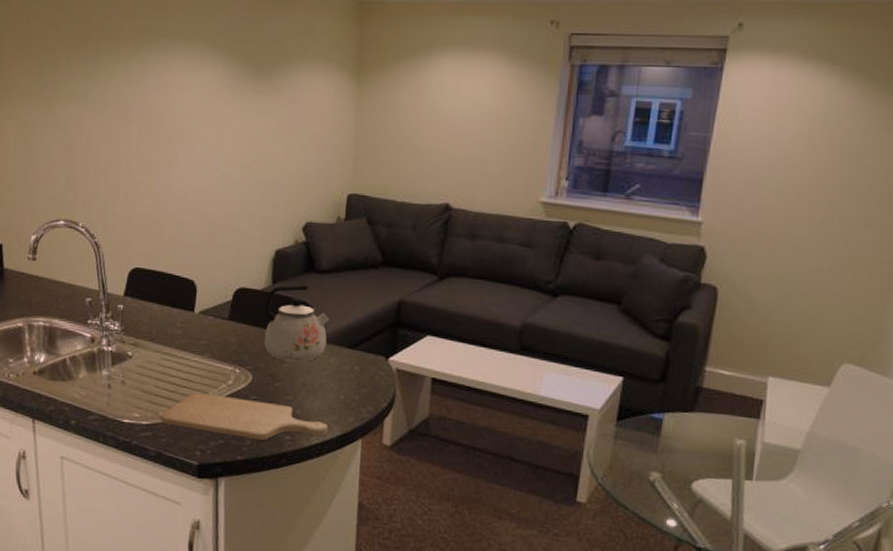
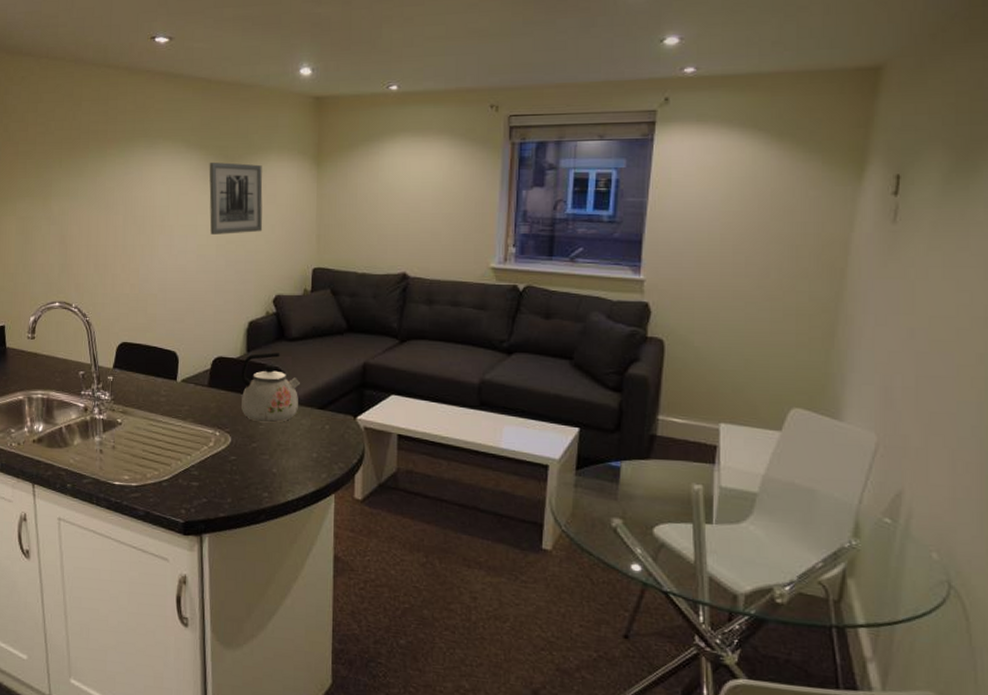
chopping board: present [160,393,329,440] -> none [147,455,304,498]
wall art: none [235,69,296,152] -> present [209,161,263,234]

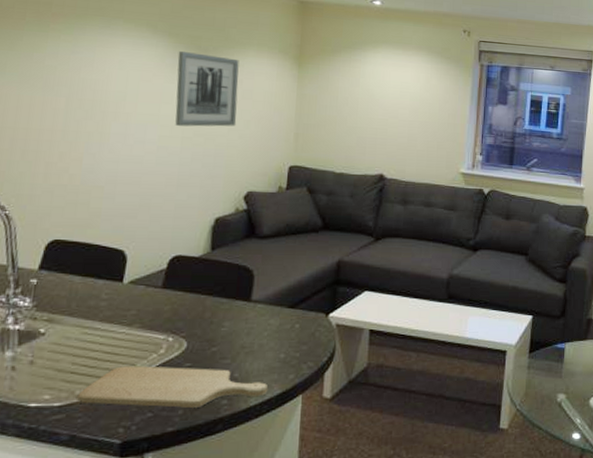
chopping board: none [147,455,304,498] -> present [76,366,268,408]
kettle: present [241,352,300,423] -> none [201,250,270,325]

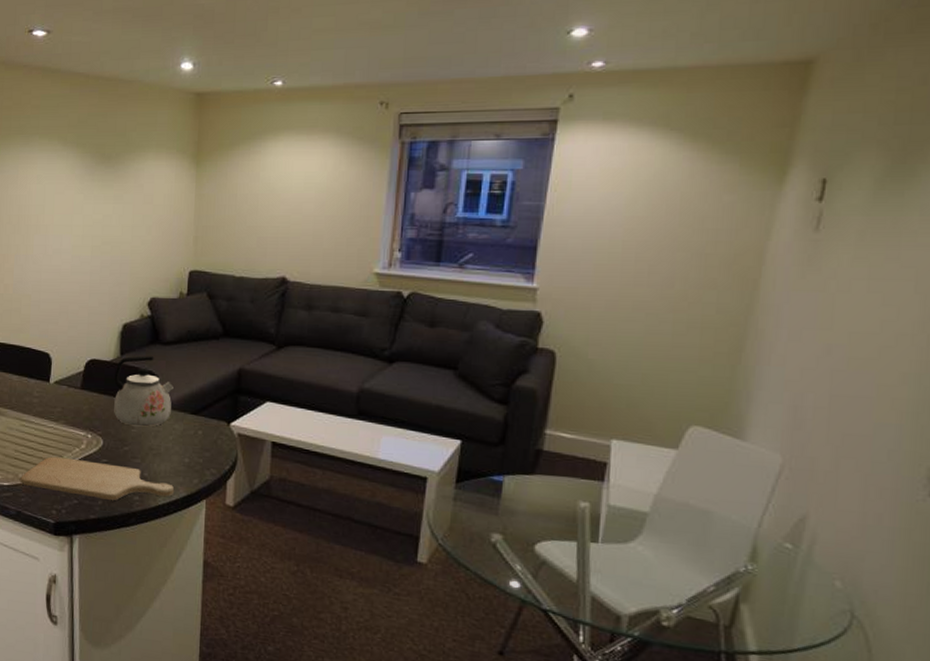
wall art: present [175,50,239,127] -> none [85,160,140,235]
kettle: none [201,250,270,325] -> present [114,356,174,427]

